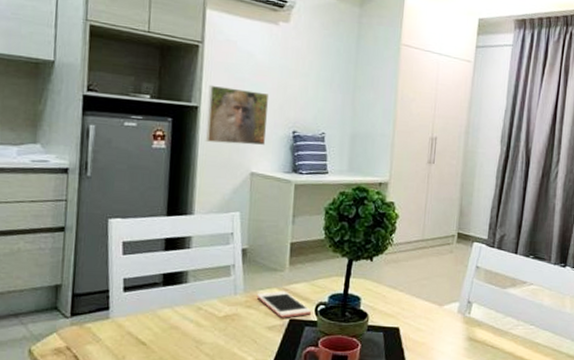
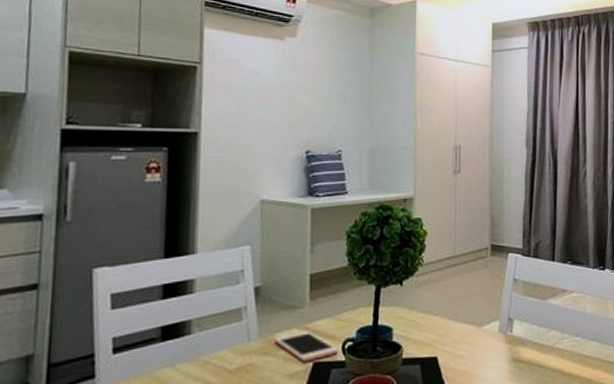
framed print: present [205,85,270,146] -> none [207,108,278,170]

